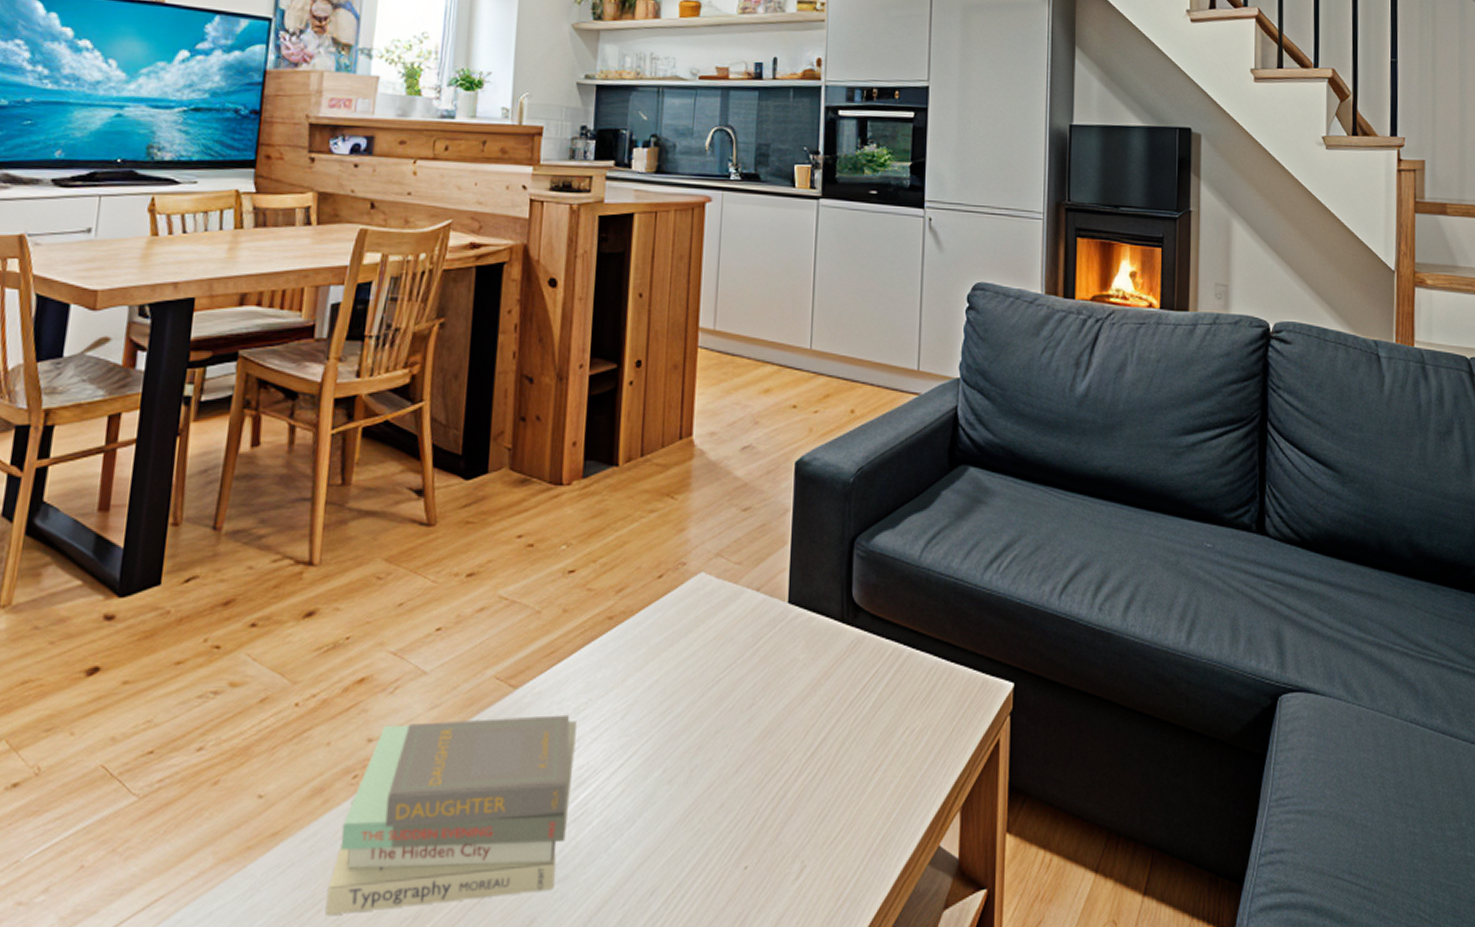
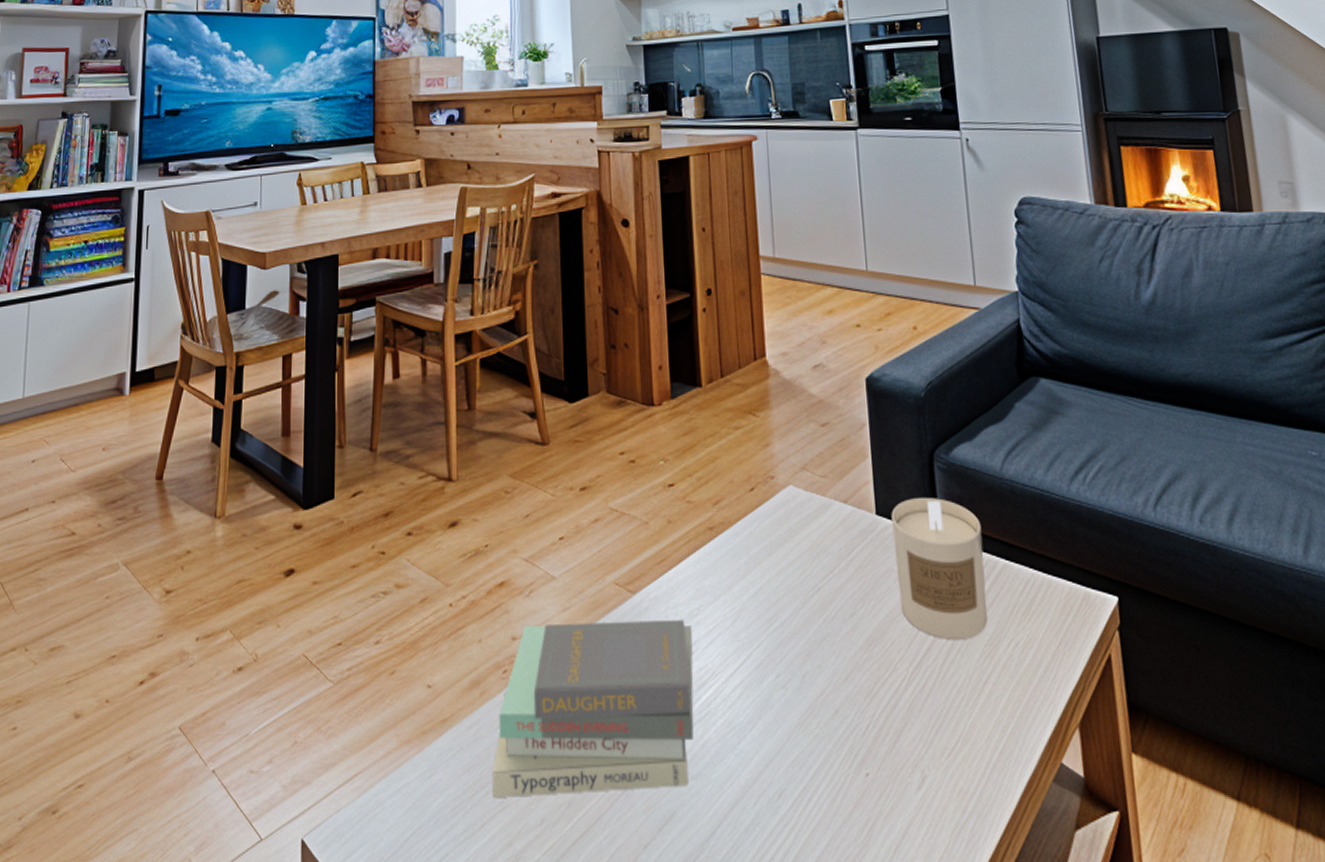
candle: none [801,586,893,730] -> present [891,498,988,641]

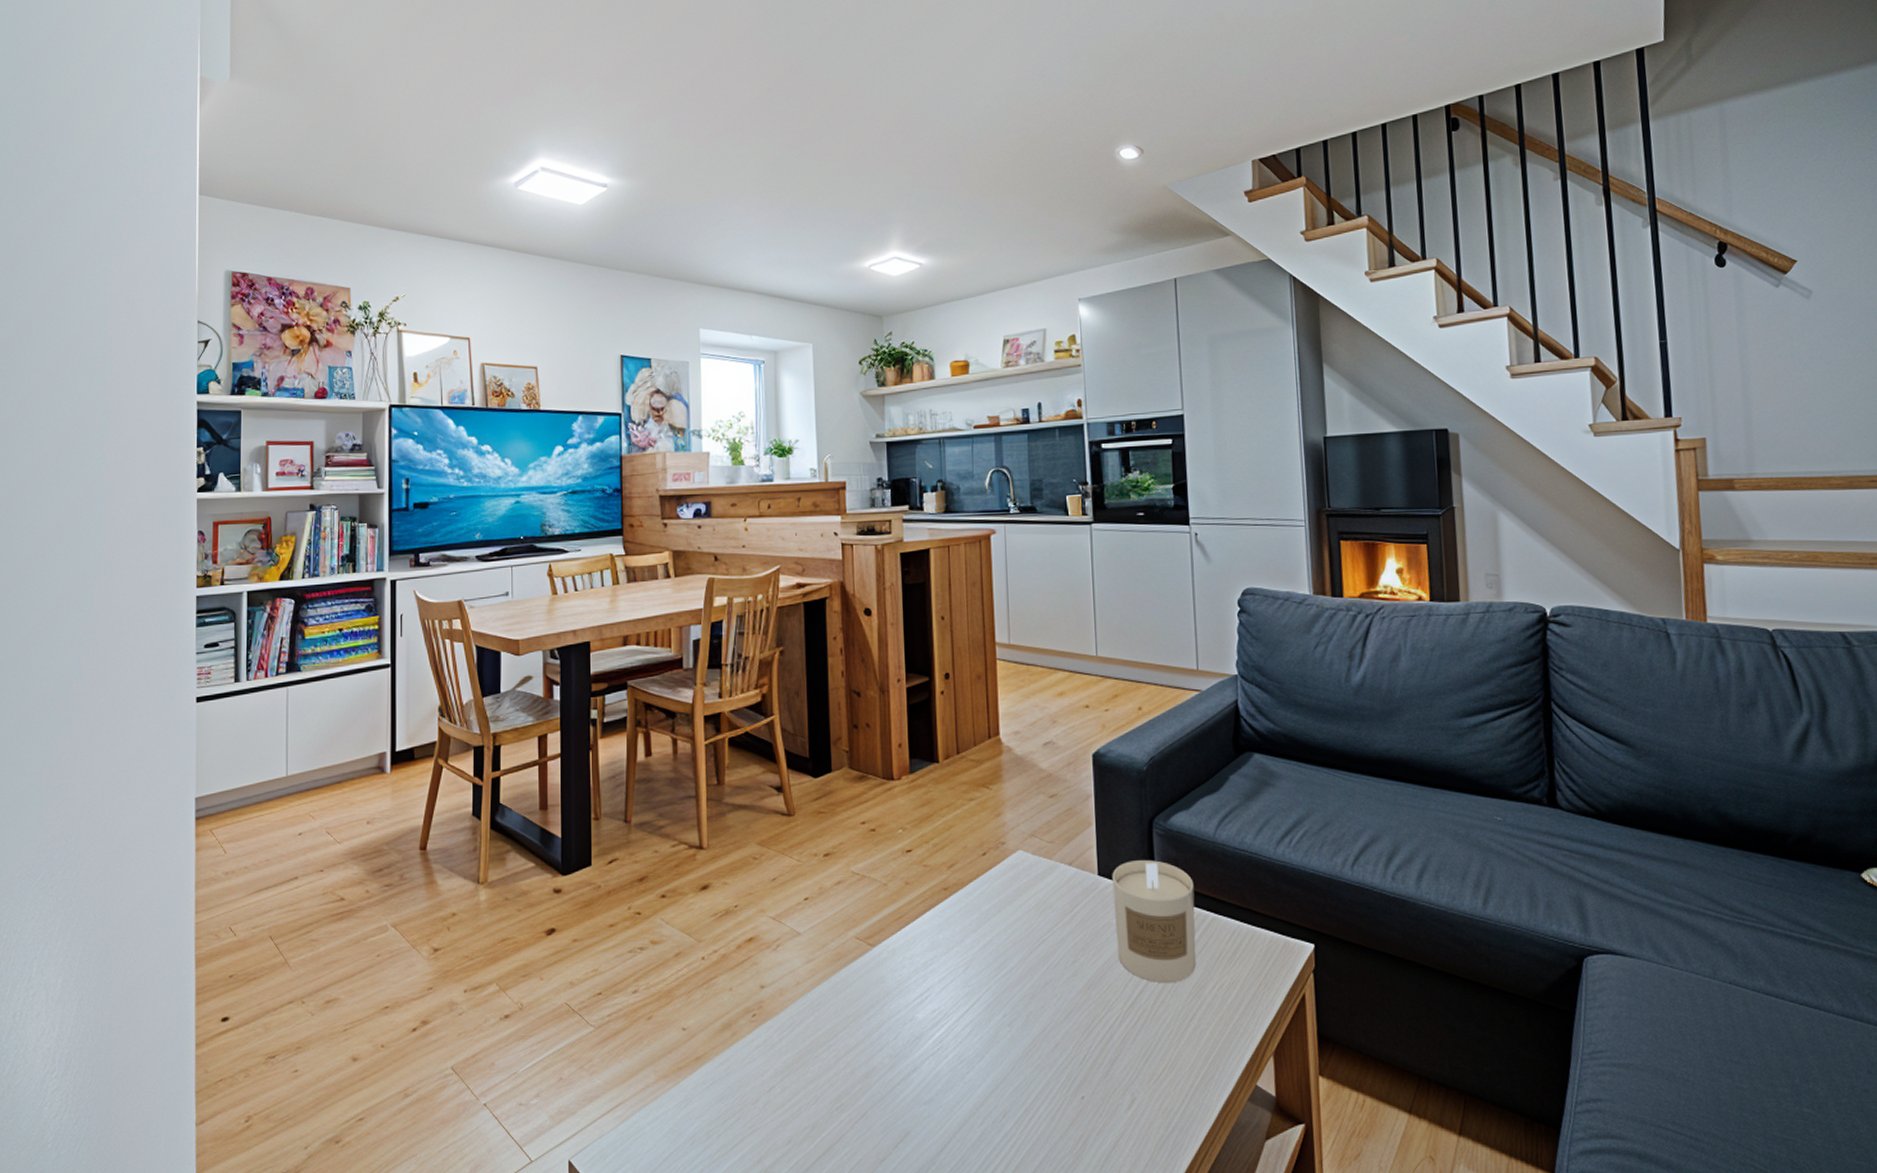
books: present [492,619,694,797] -> none [743,968,928,1122]

